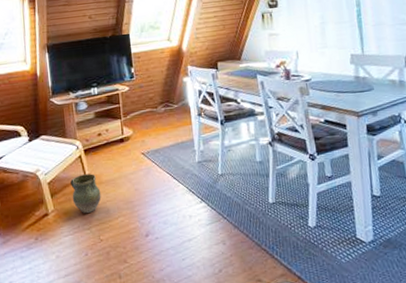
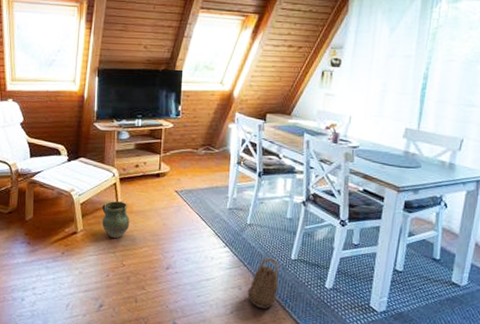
basket: none [232,205,263,262] -> present [247,257,279,309]

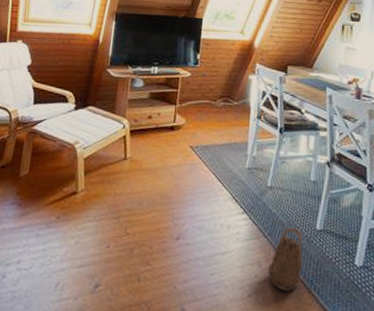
ceramic jug: present [102,201,130,239] -> none [106,156,138,201]

